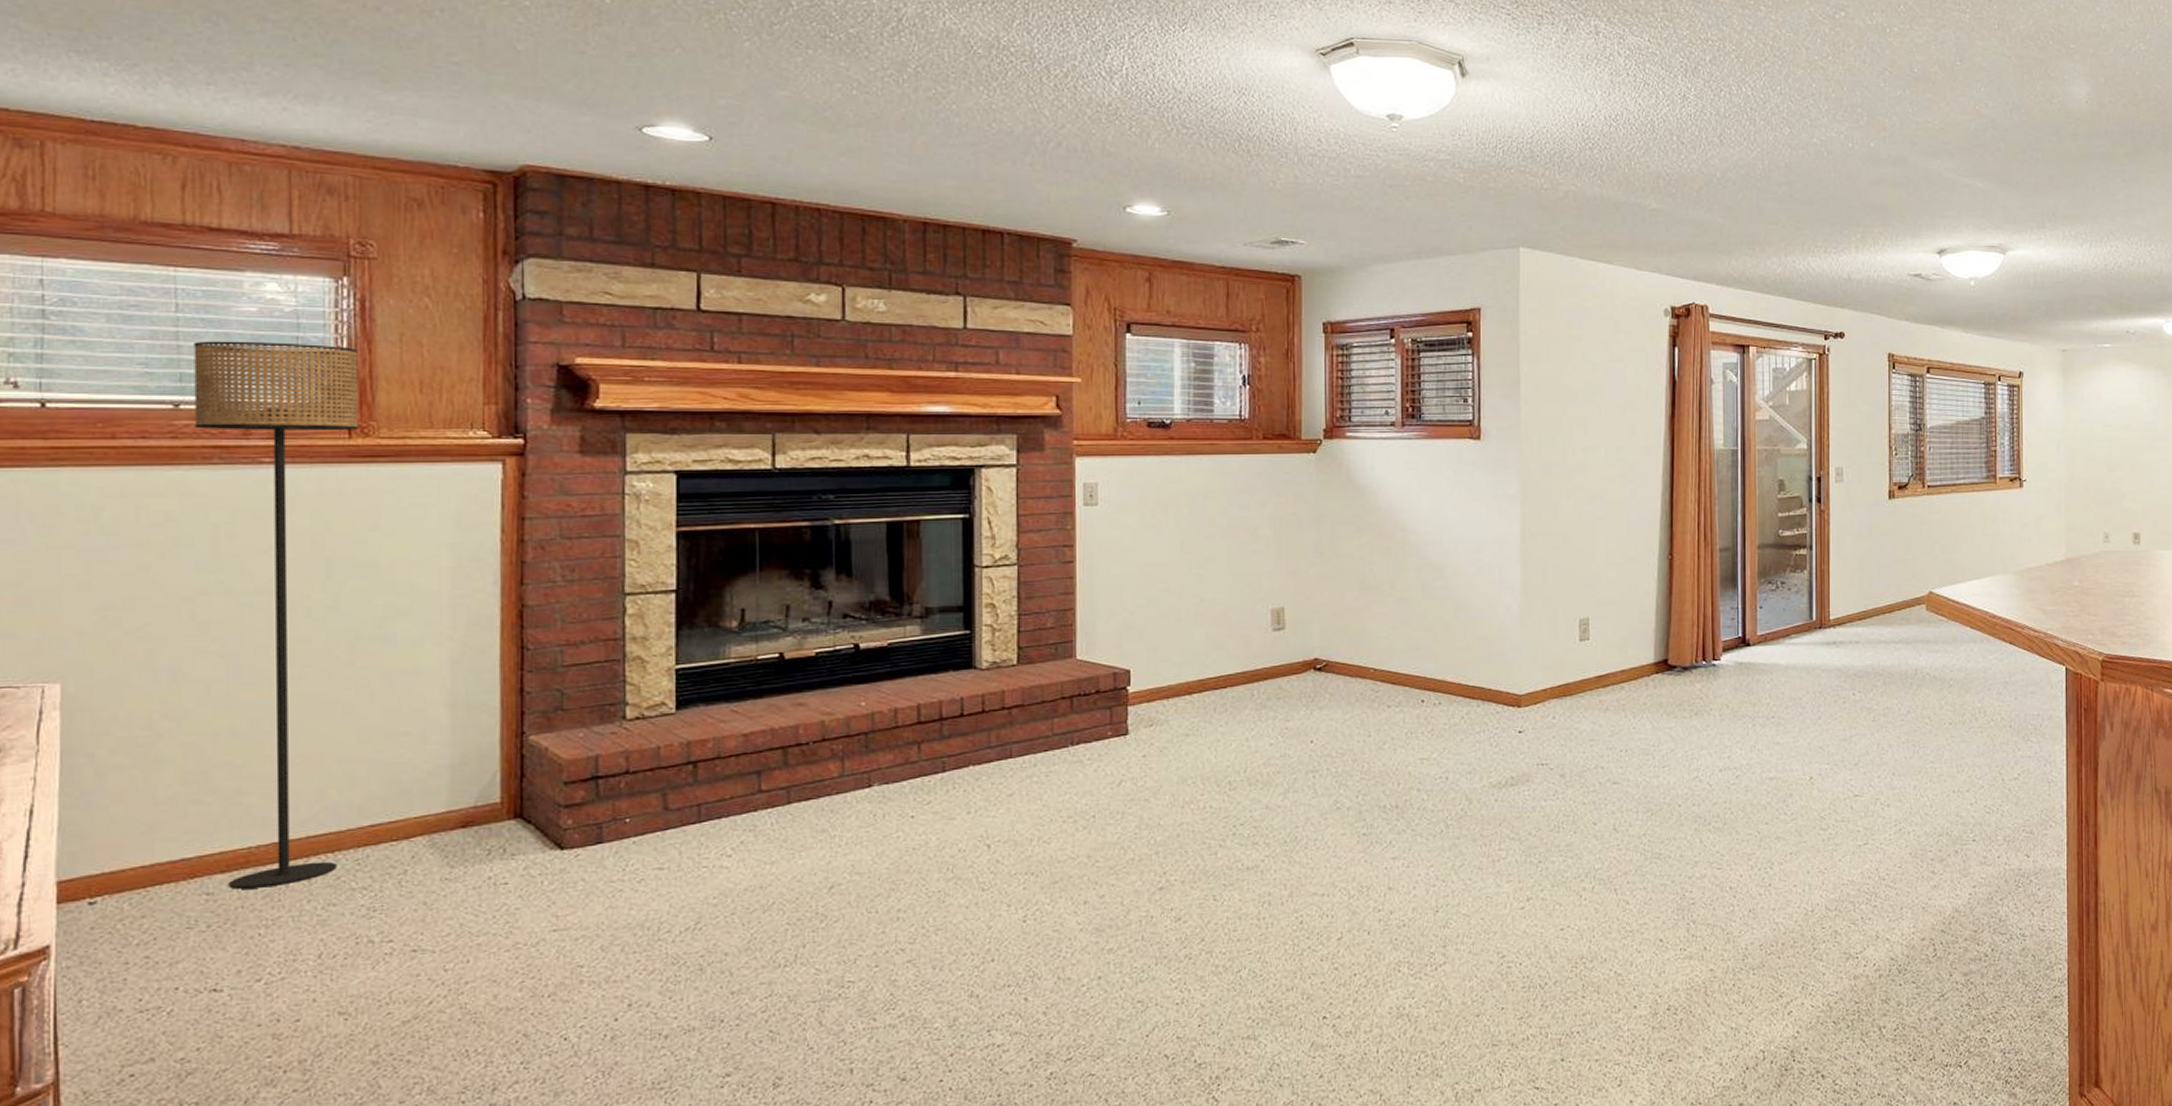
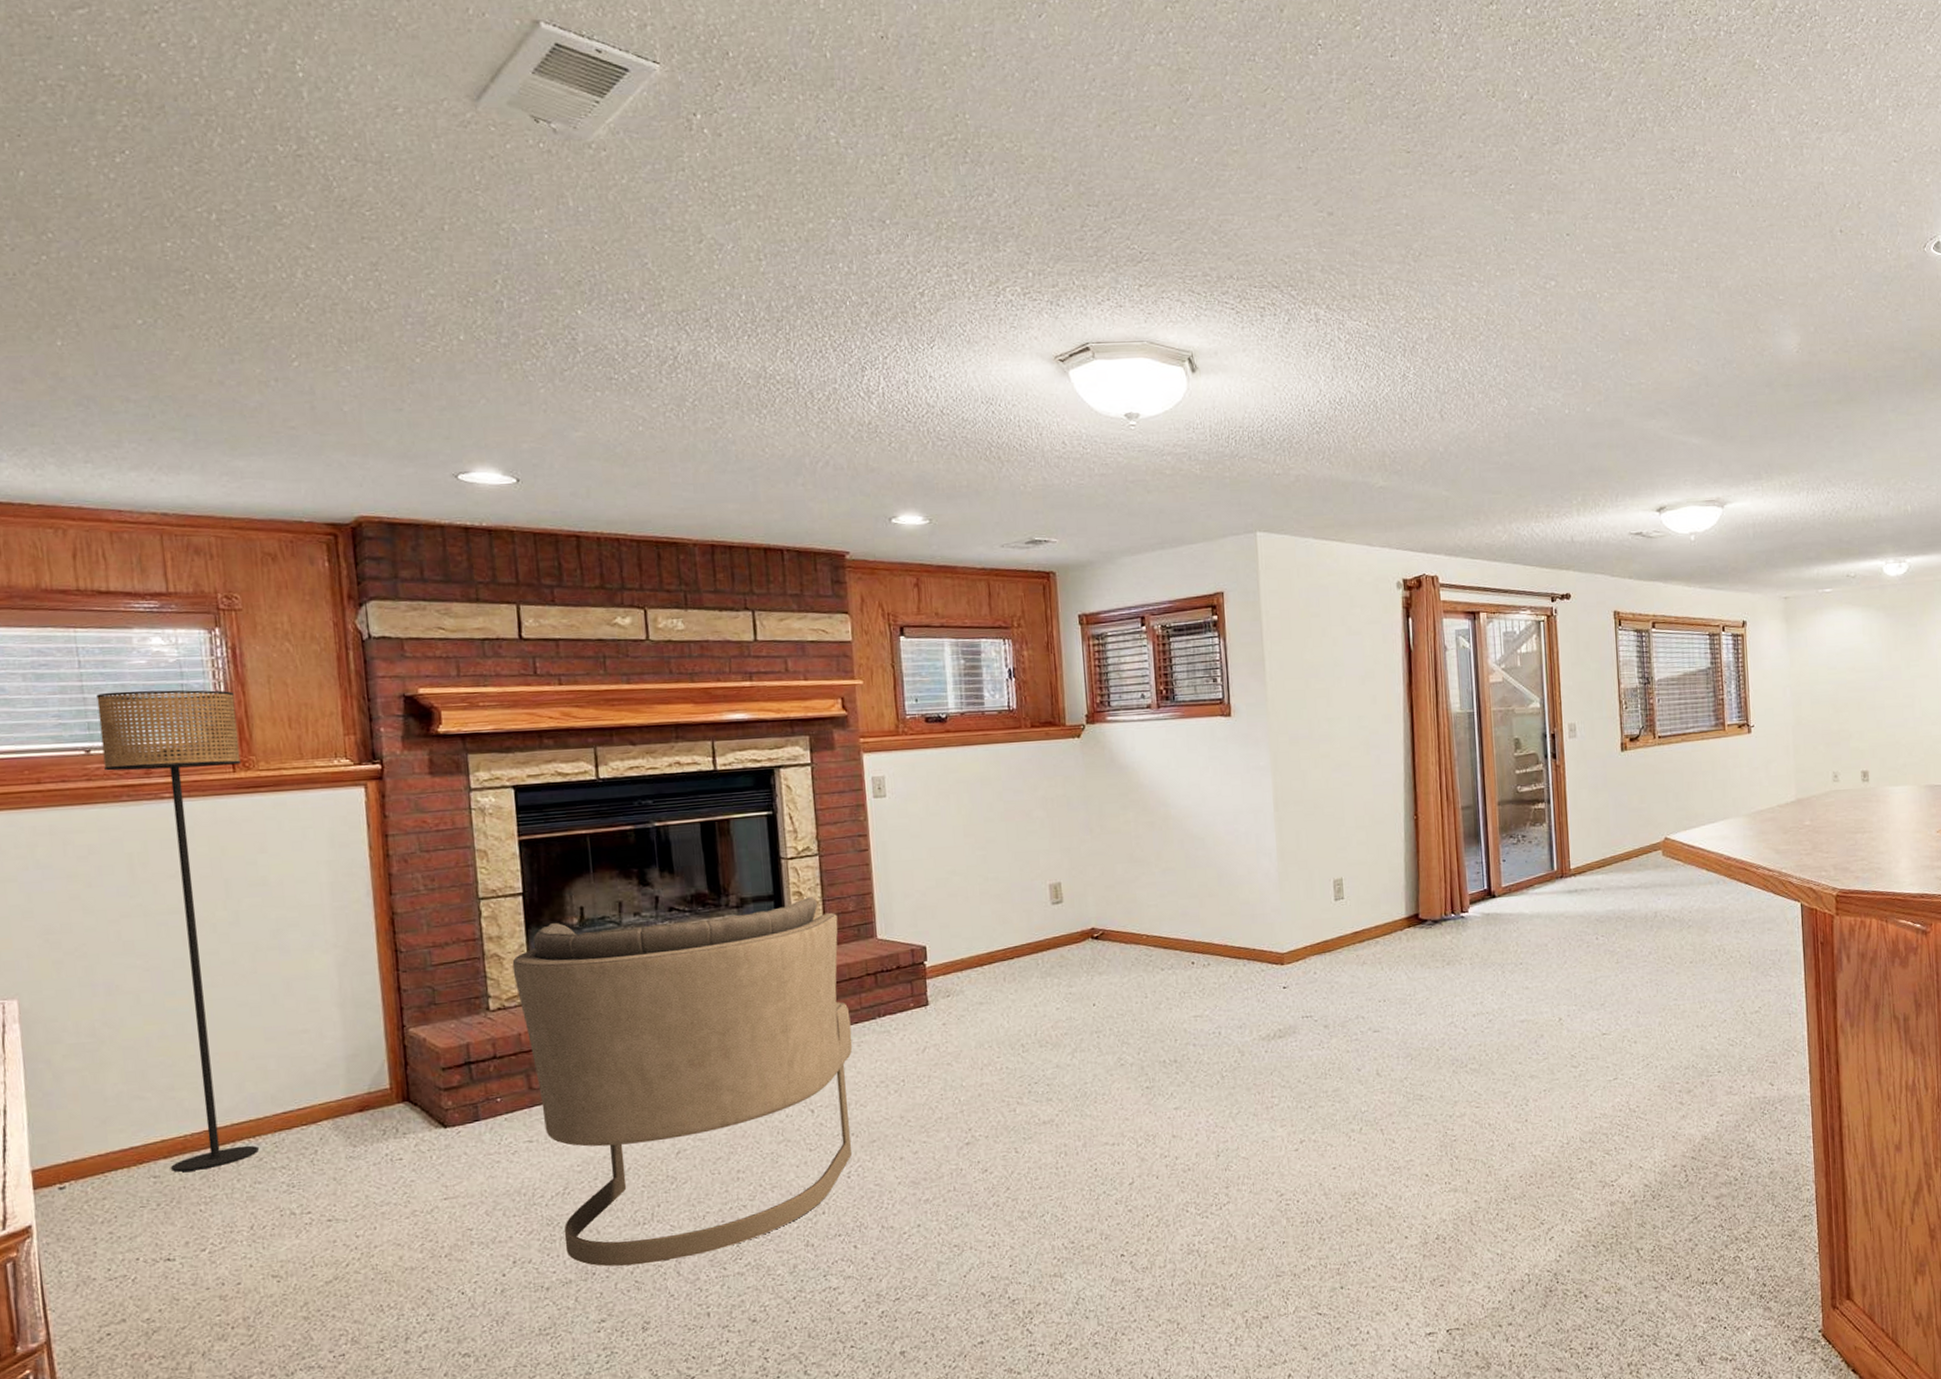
armchair: none [657,610,1040,1014] -> present [512,897,853,1267]

